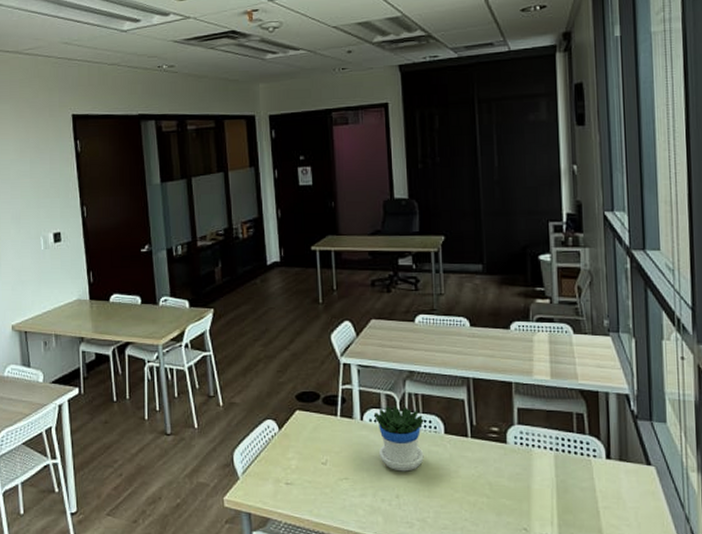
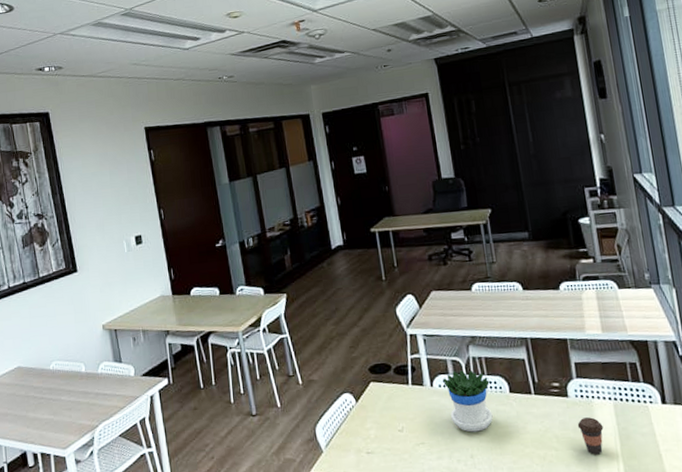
coffee cup: none [513,466,541,506] -> present [577,417,604,455]

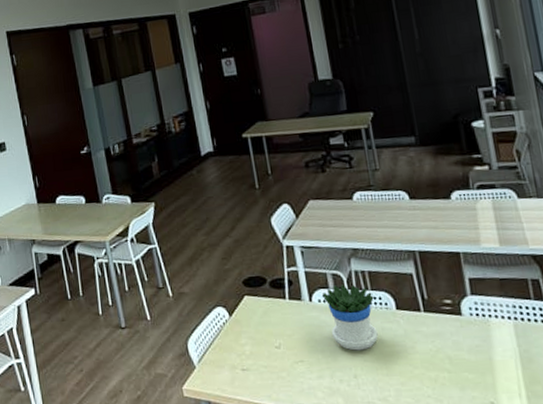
coffee cup: present [577,417,604,455] -> none [472,337,503,379]

